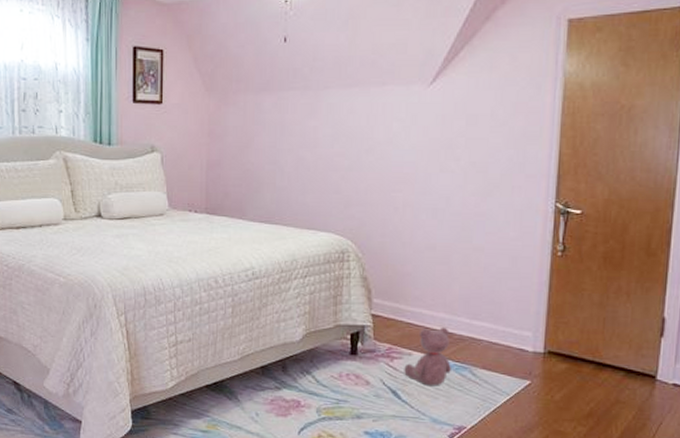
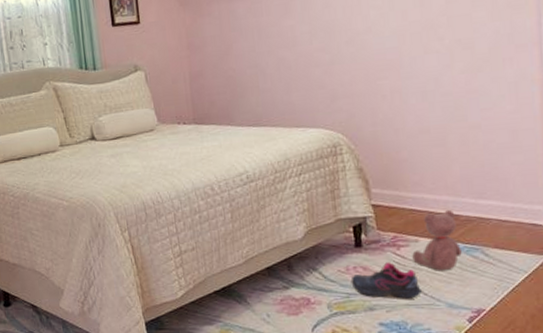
athletic shoe: none [342,372,409,411] -> present [350,262,422,299]

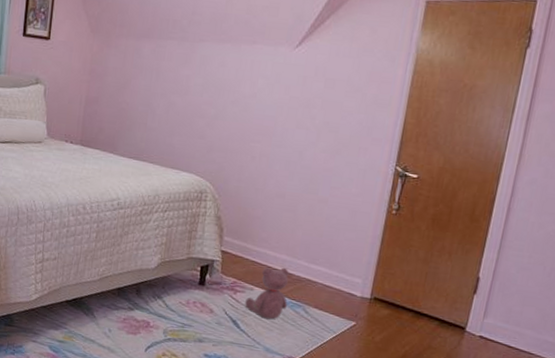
athletic shoe: present [350,262,422,299] -> none [188,303,246,338]

